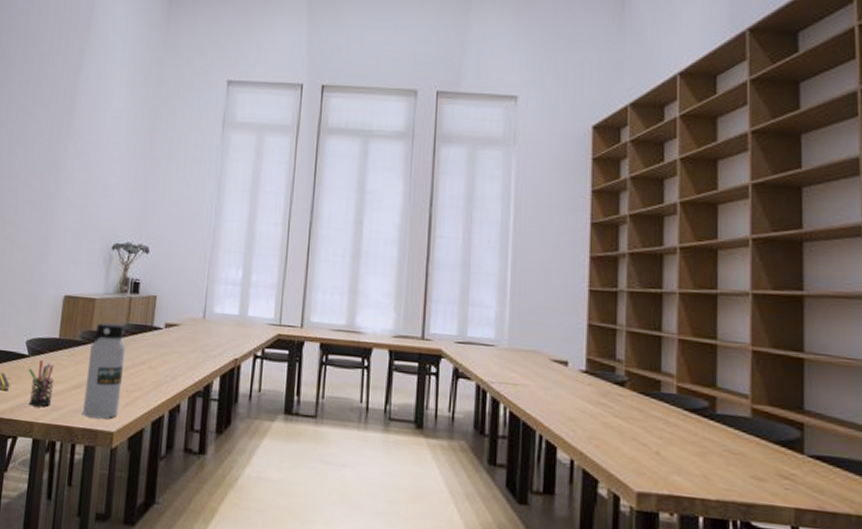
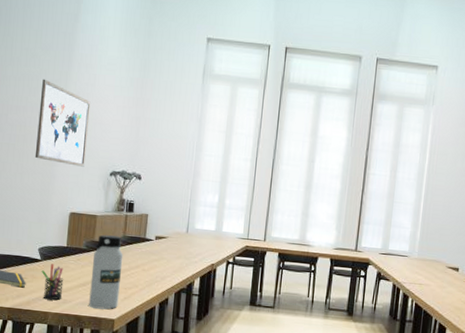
wall art: none [26,138,92,240] -> present [34,79,91,167]

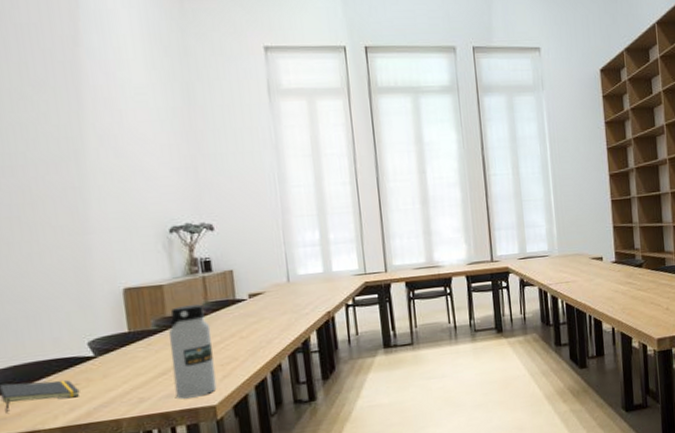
wall art: present [34,79,91,167] -> none [43,125,131,230]
pen holder: present [41,264,64,301] -> none [98,357,137,405]

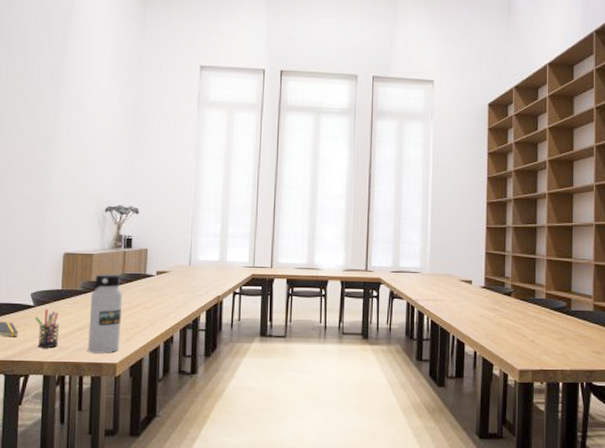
pen holder: none [98,357,137,405] -> present [34,309,60,349]

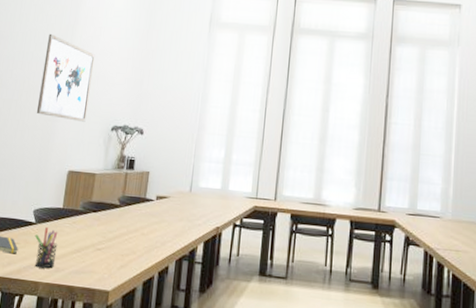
wall art: none [24,116,82,205] -> present [36,33,95,122]
water bottle: present [88,274,123,354] -> none [82,195,122,280]

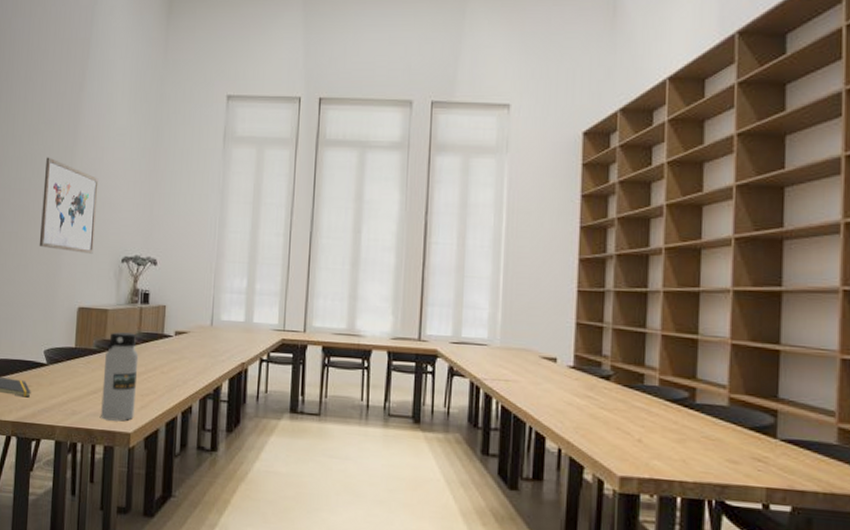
pen holder: present [34,227,58,269] -> none [47,368,73,412]
water bottle: none [82,195,122,280] -> present [101,332,139,421]

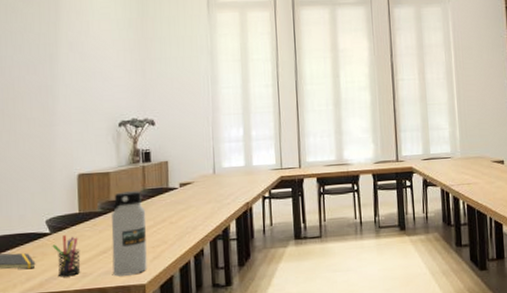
wall art: present [39,157,99,254] -> none [27,33,88,123]
pen holder: none [47,368,73,412] -> present [52,235,81,277]

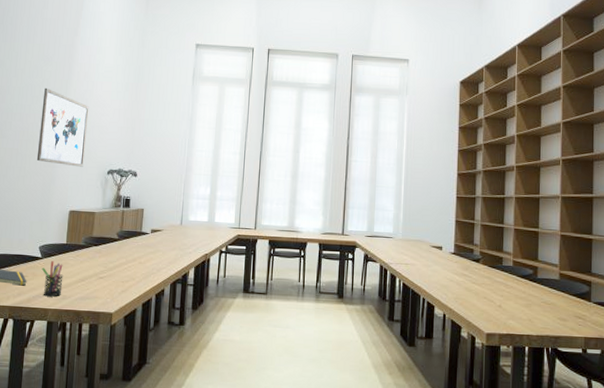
wall art: none [27,33,88,123] -> present [36,87,89,167]
water bottle: present [111,191,147,277] -> none [87,230,121,304]

